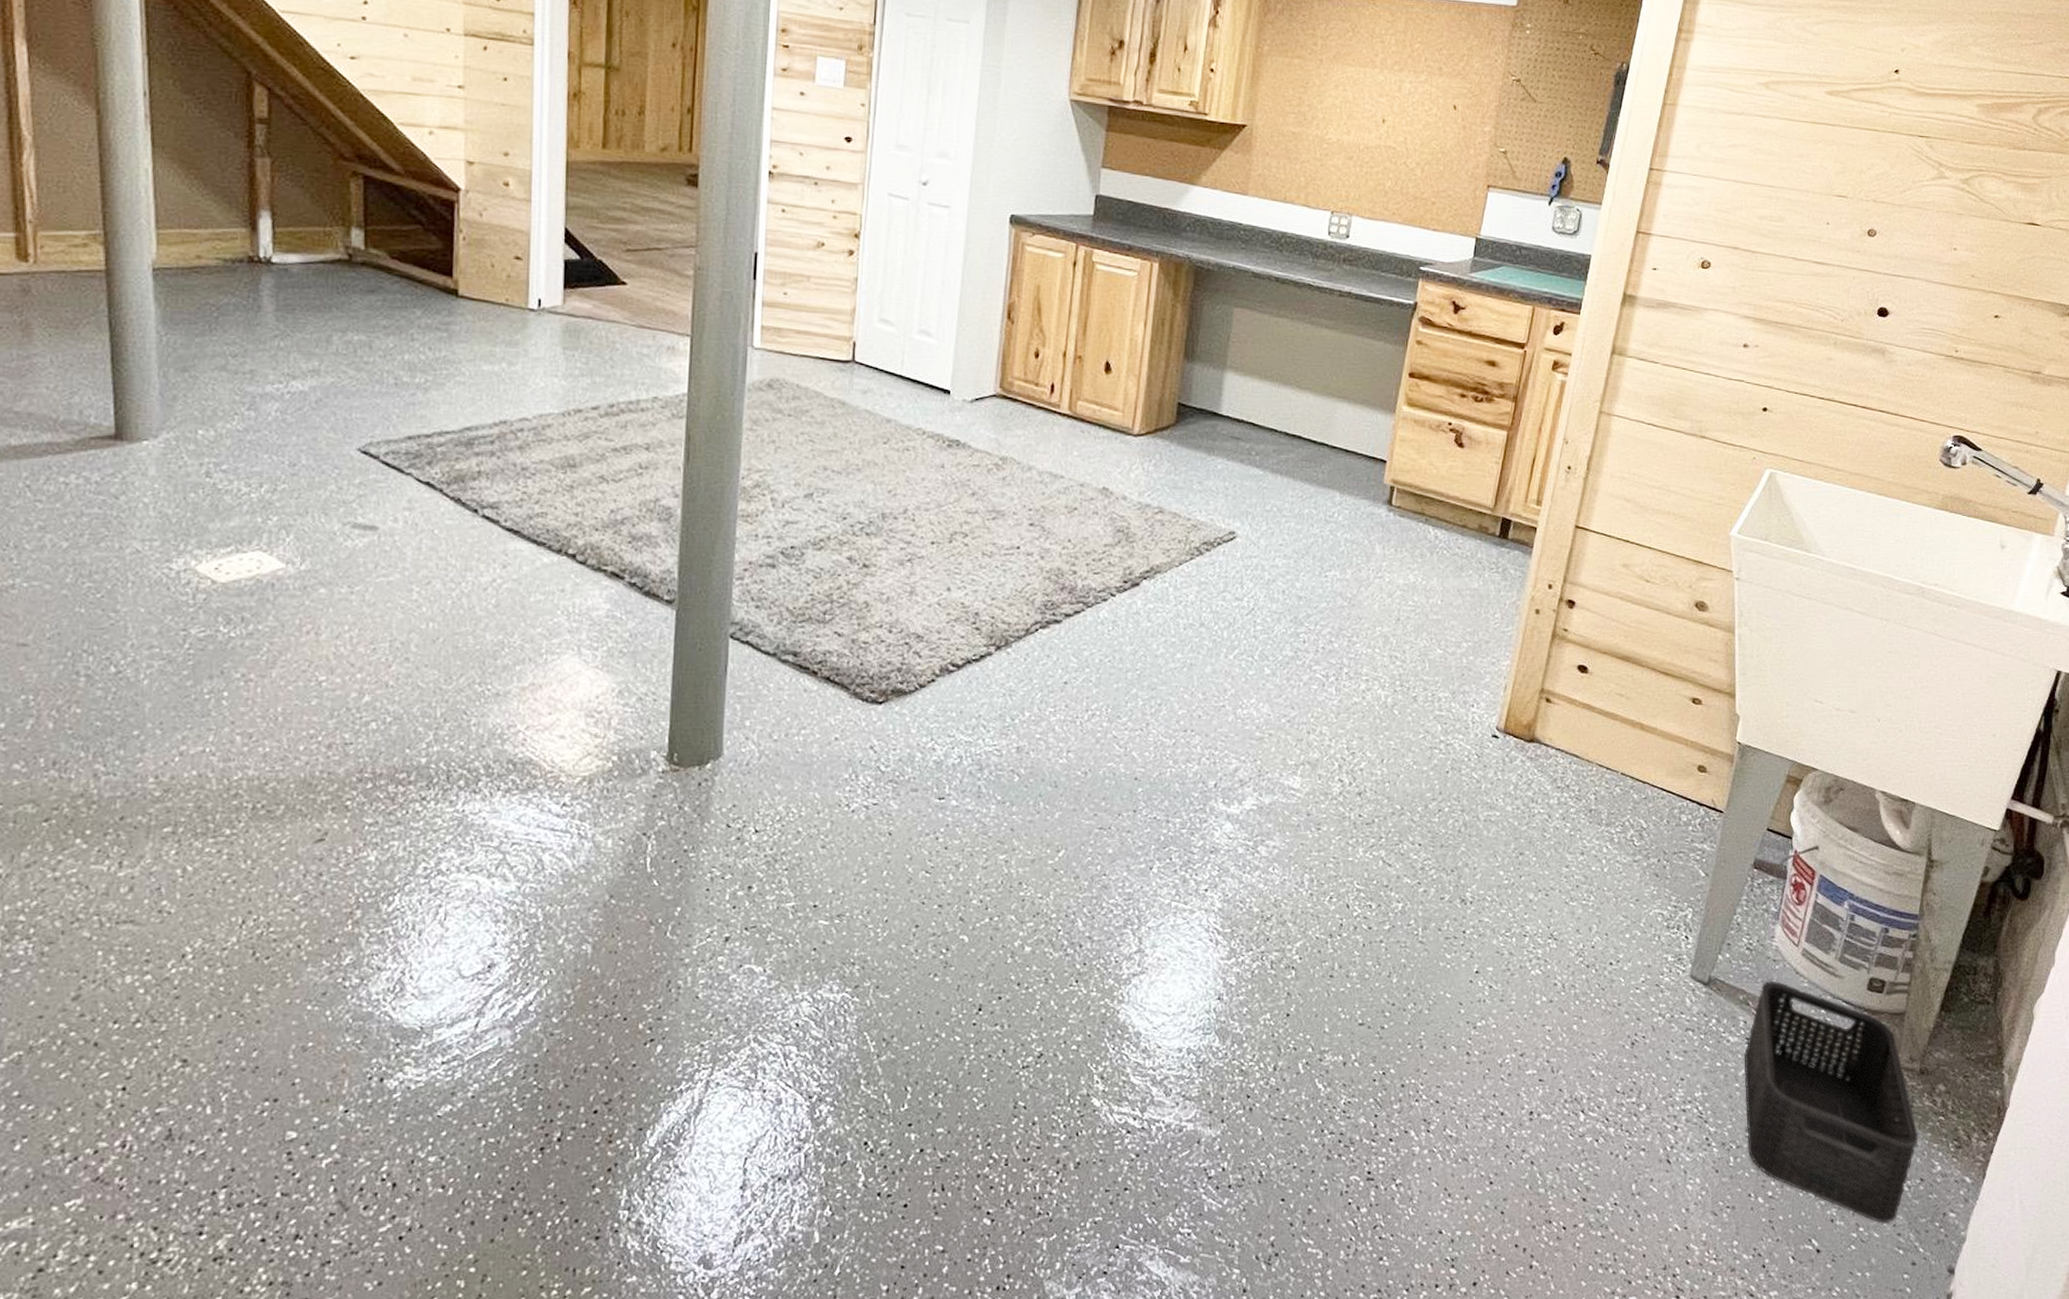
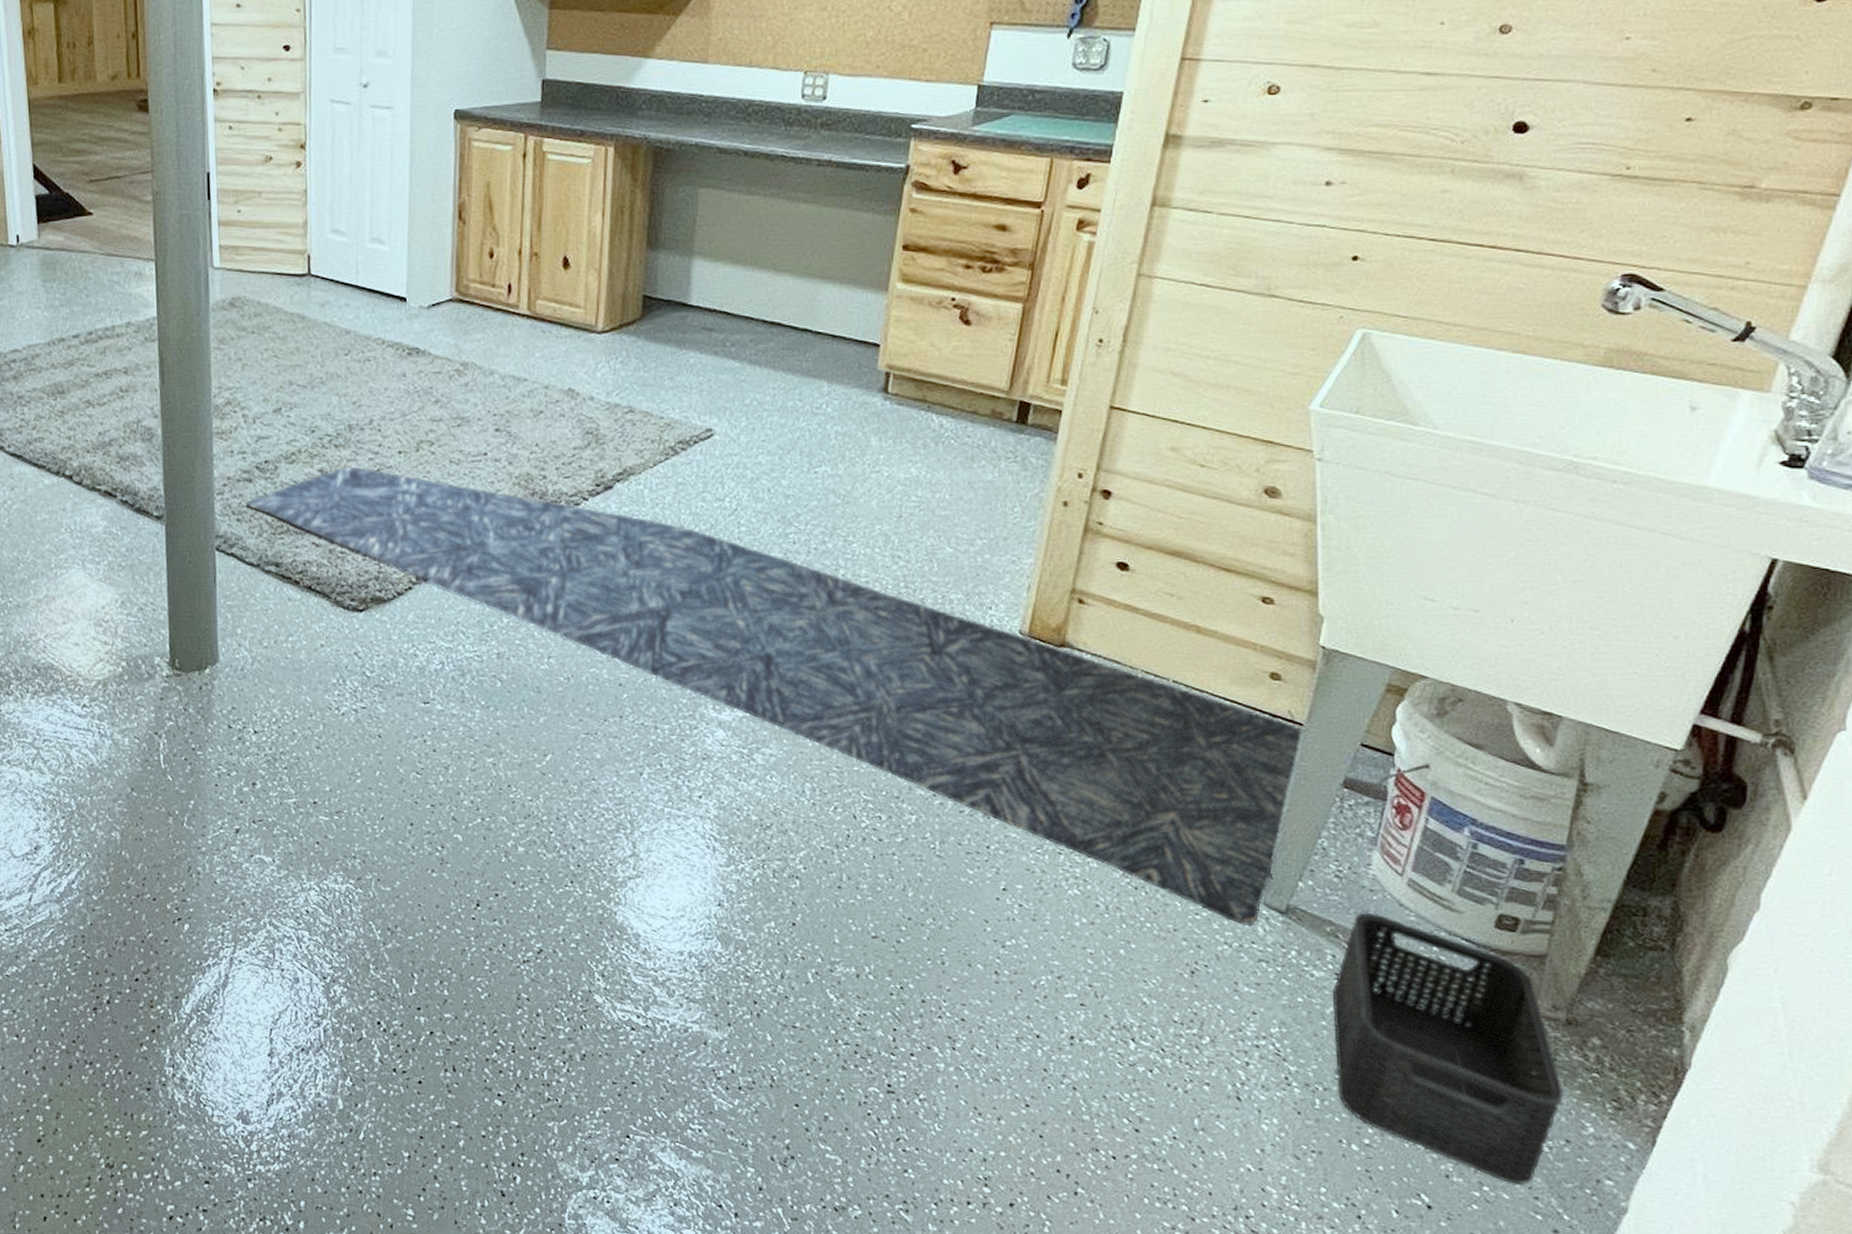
rug: none [767,555,1724,998] -> present [246,466,1305,927]

